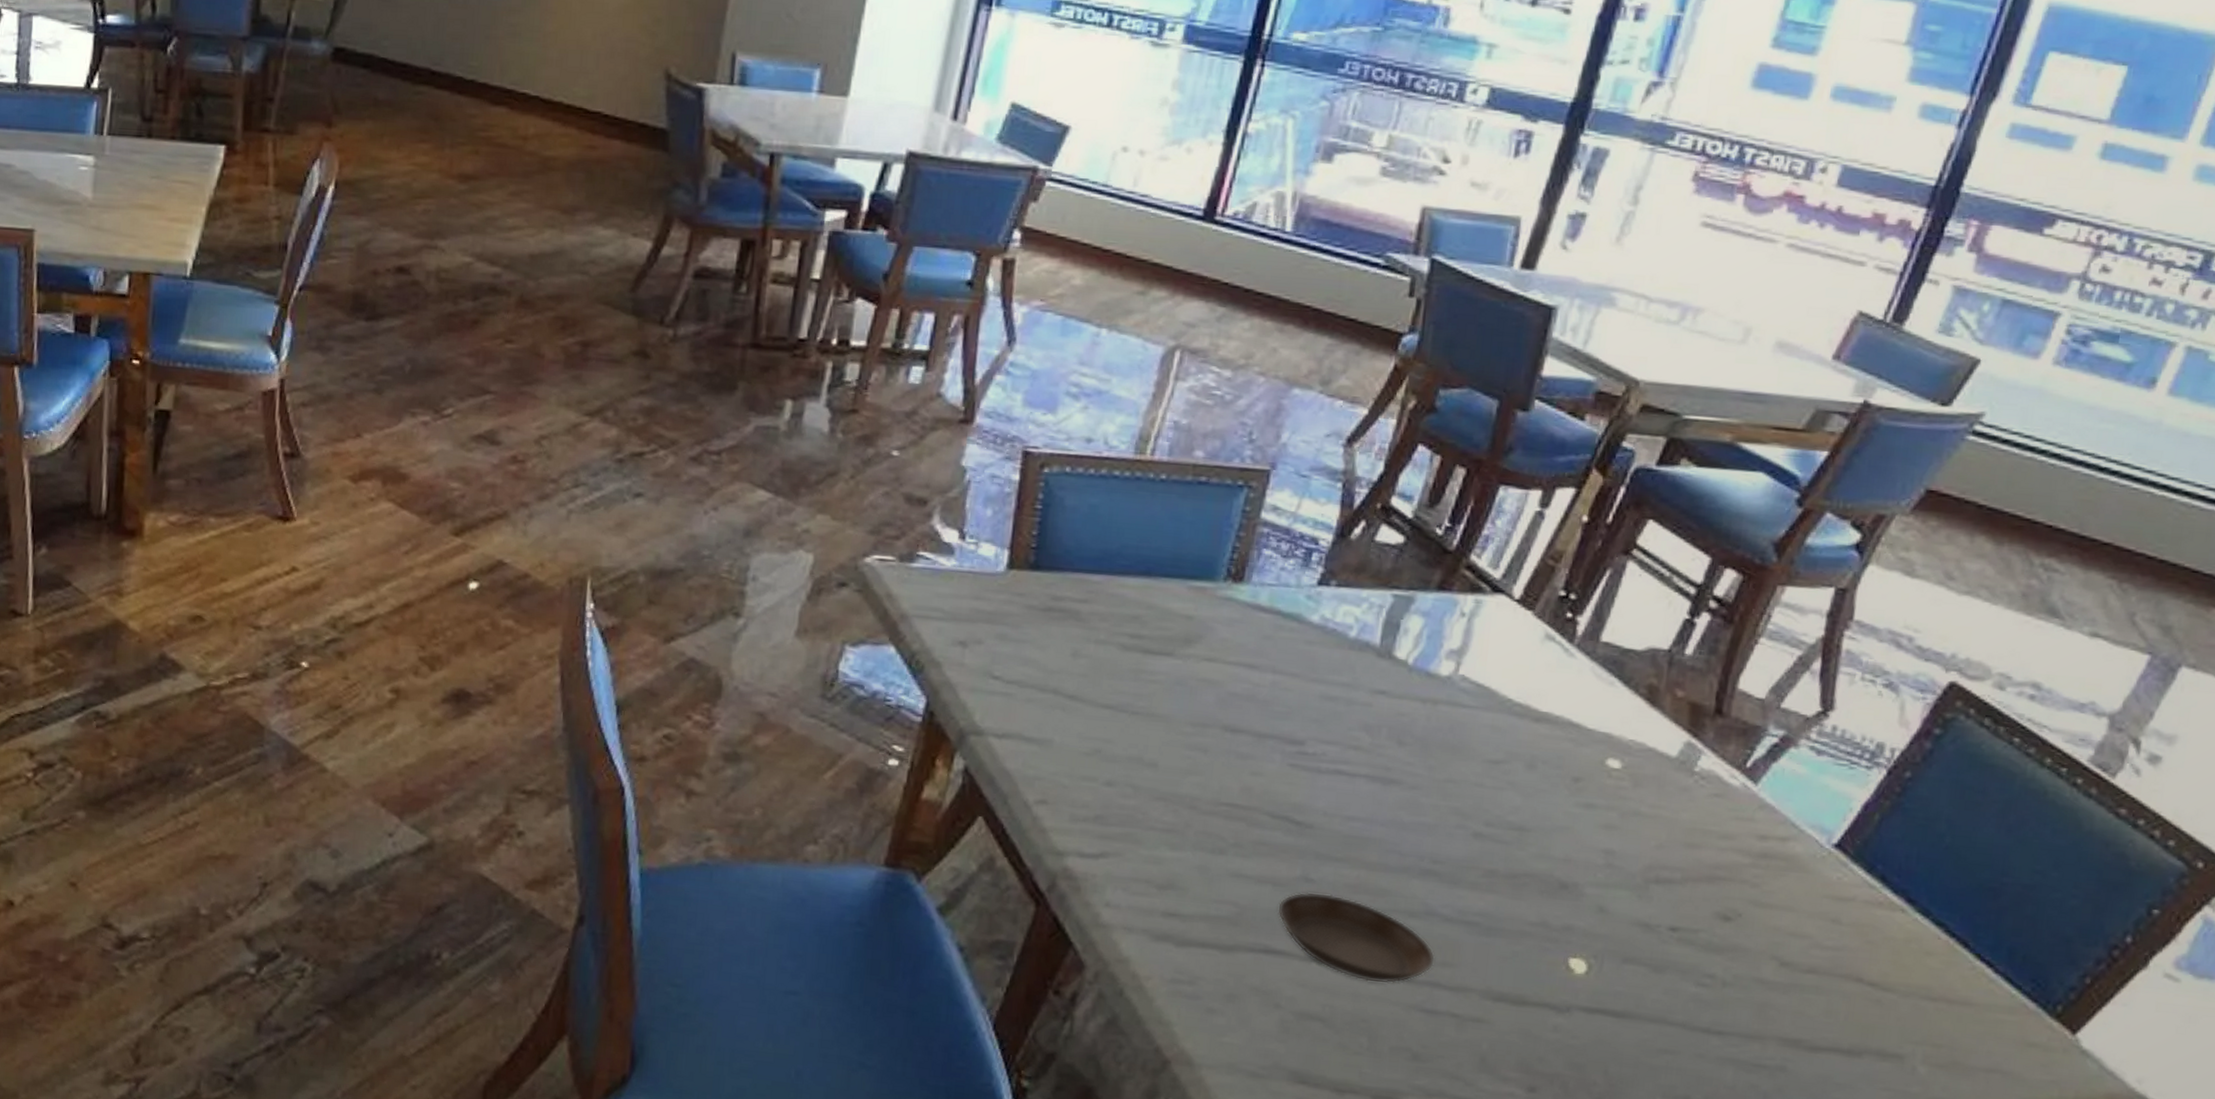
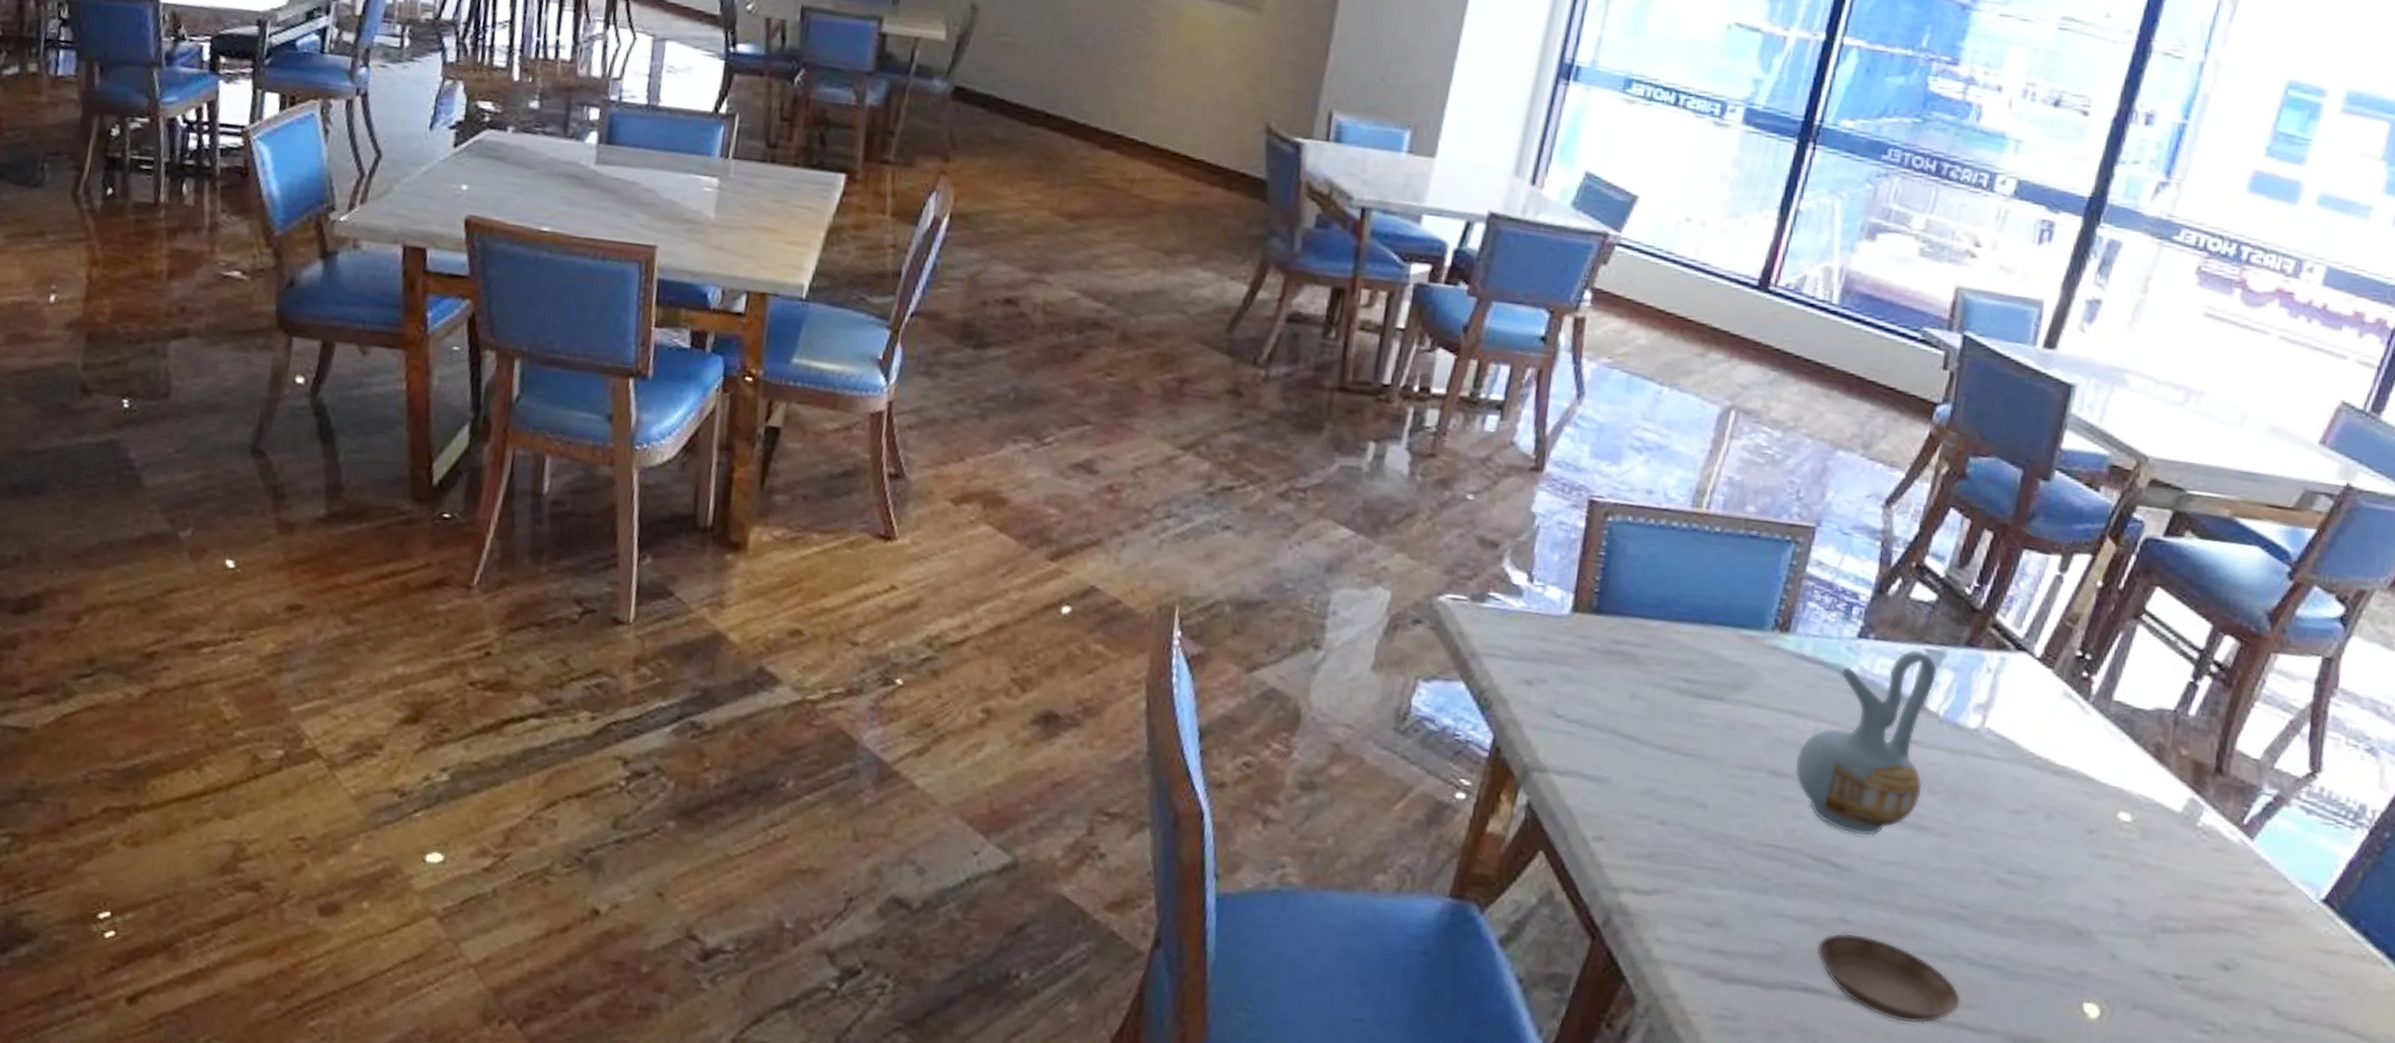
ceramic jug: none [1250,595,1407,792] -> present [1794,649,1938,836]

